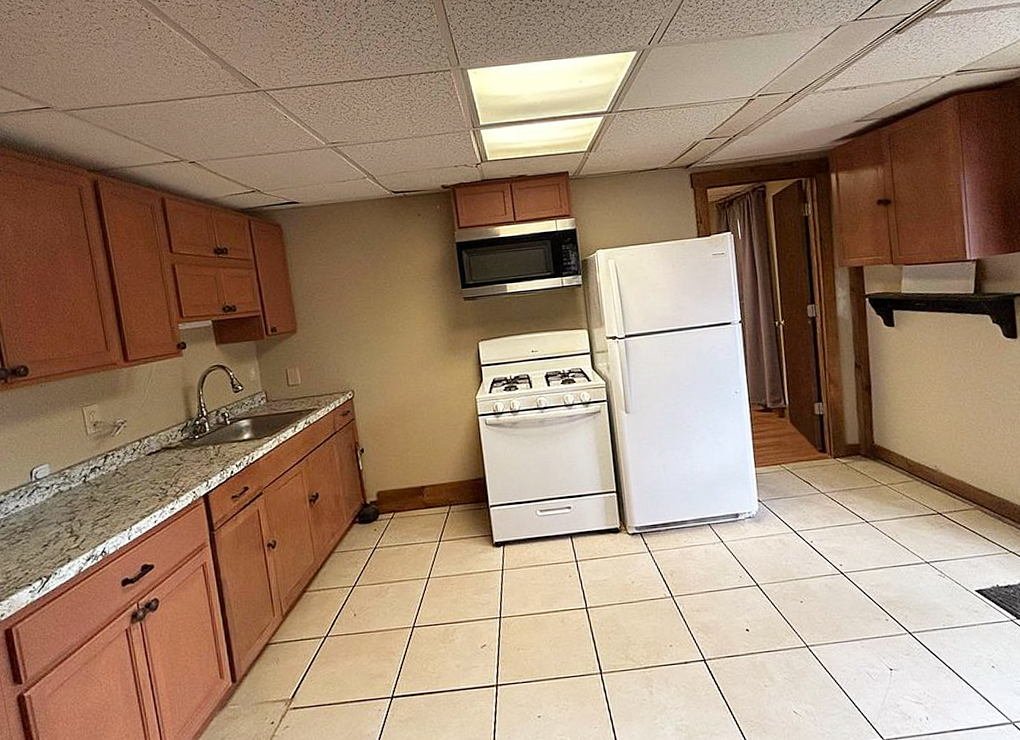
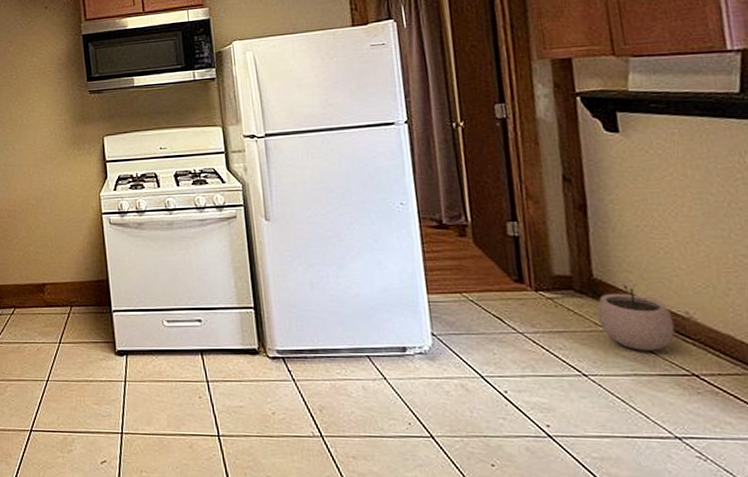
plant pot: none [876,447,928,499] -> present [596,285,675,351]

